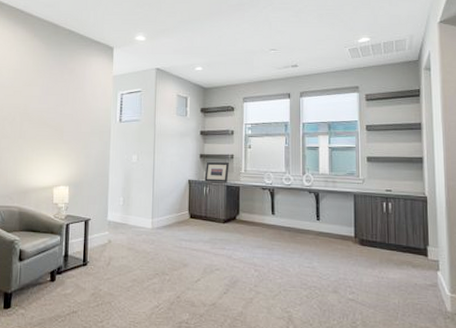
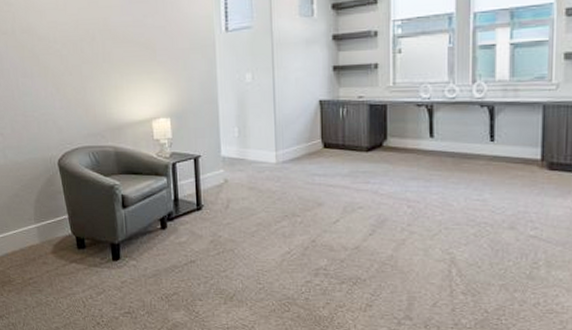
picture frame: present [204,162,230,183] -> none [340,74,373,102]

